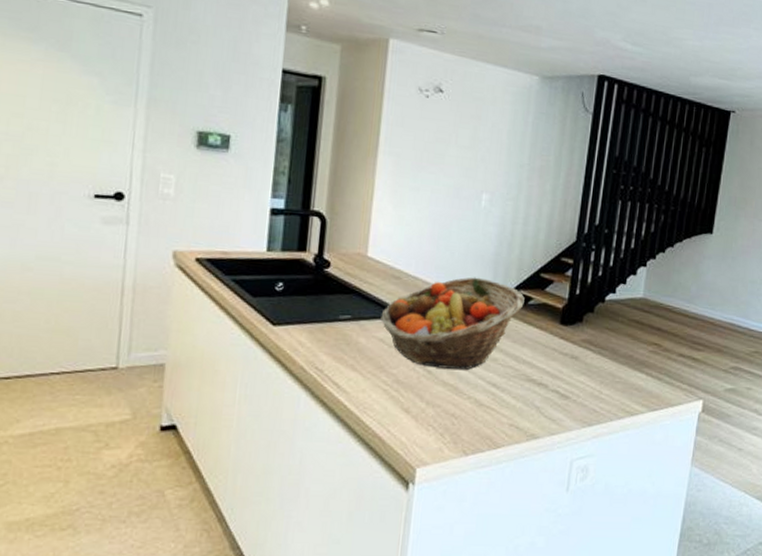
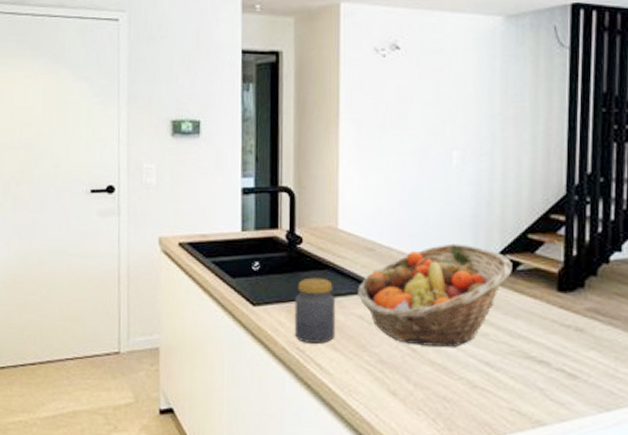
jar: none [314,300,359,364] -> present [294,277,336,344]

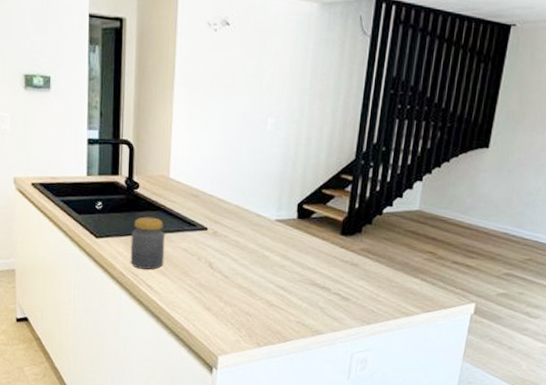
fruit basket: present [357,243,512,347] -> none [183,194,308,275]

